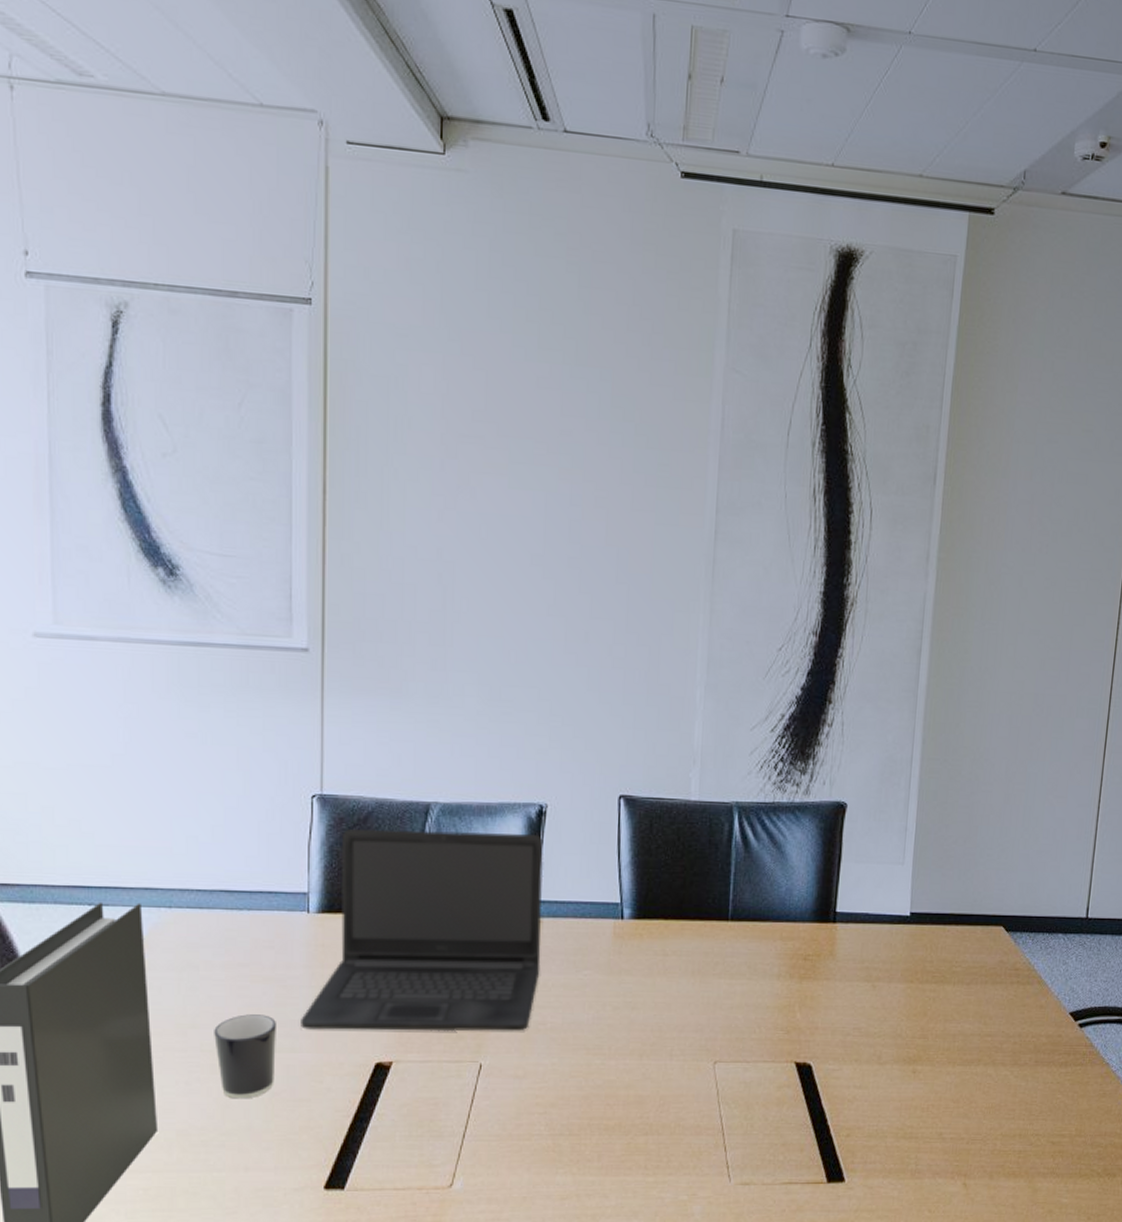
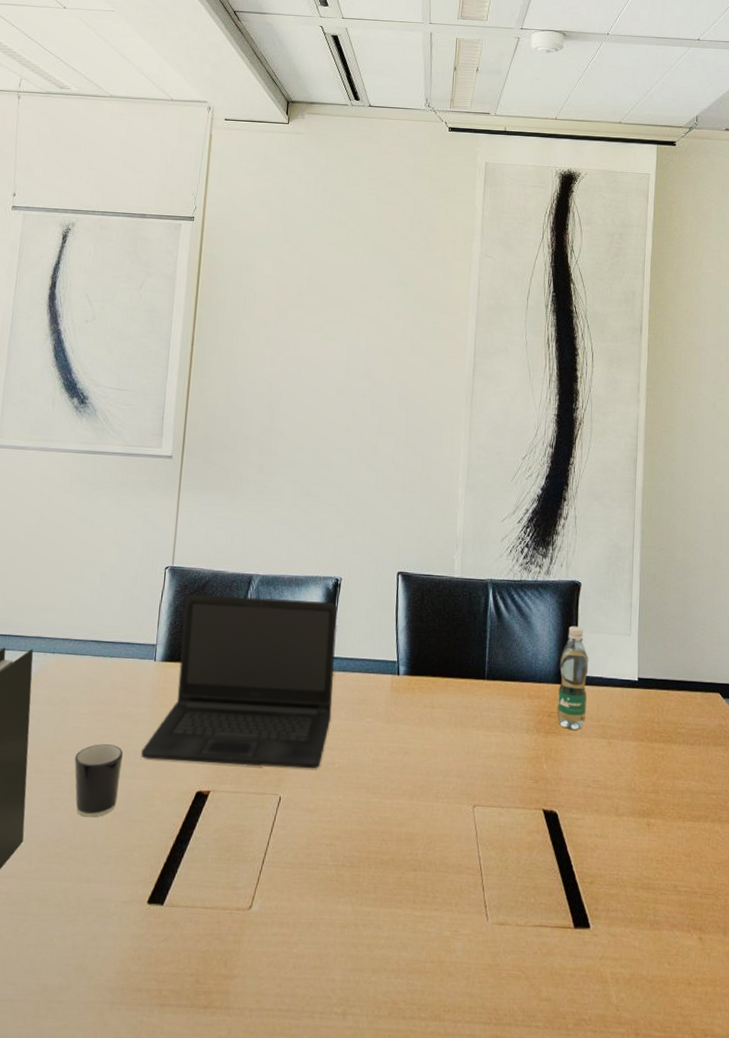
bottle: none [813,855,854,973] -> present [557,626,589,730]

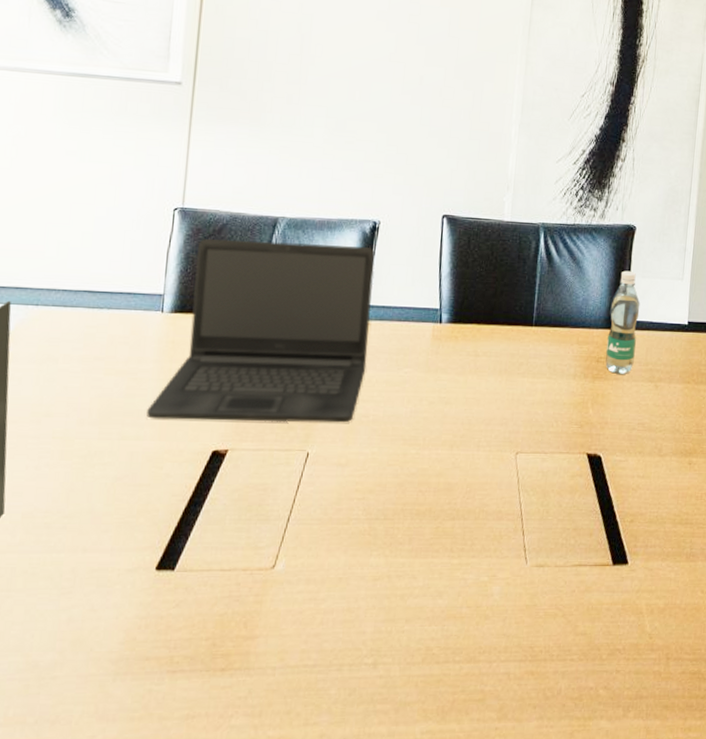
mug: present [74,744,123,818] -> none [65,404,125,484]

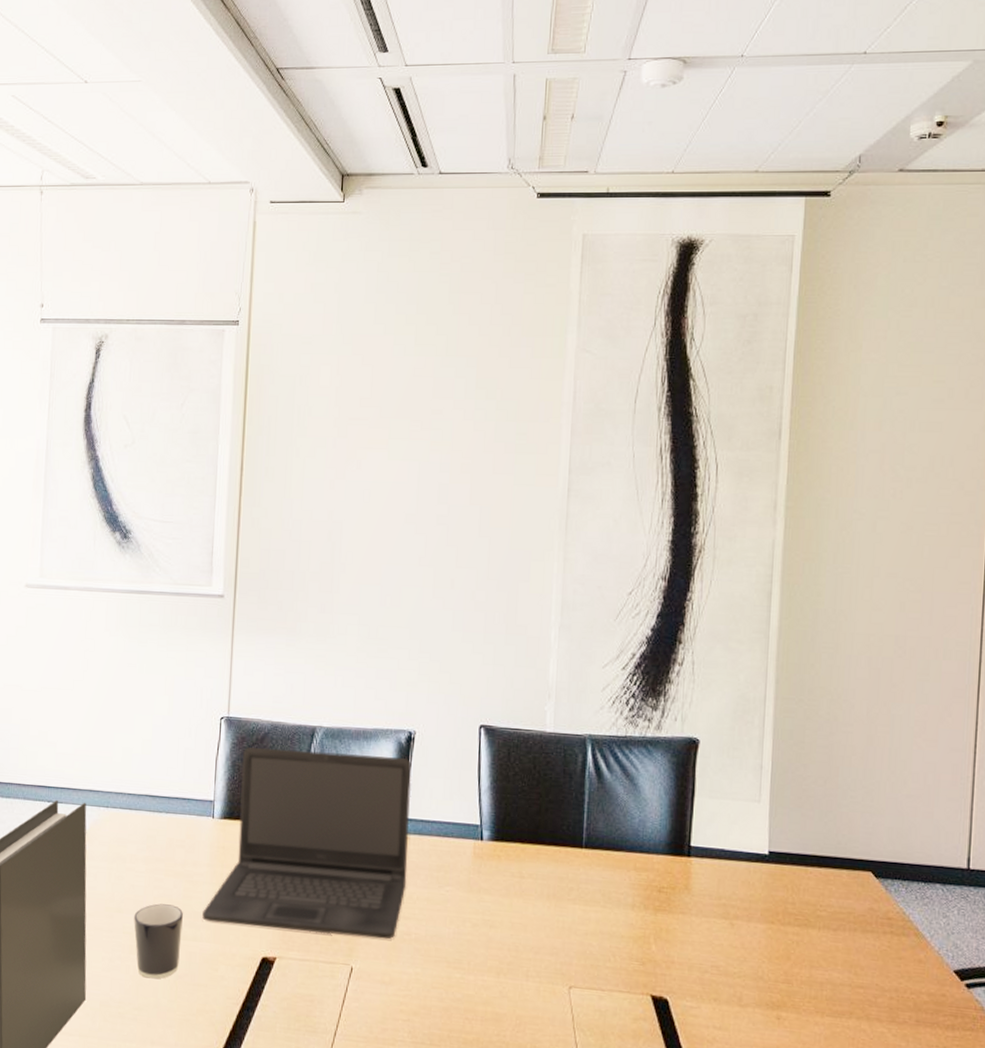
mug: none [65,404,125,484] -> present [134,903,183,979]
bottle: present [605,270,640,374] -> none [668,789,708,908]

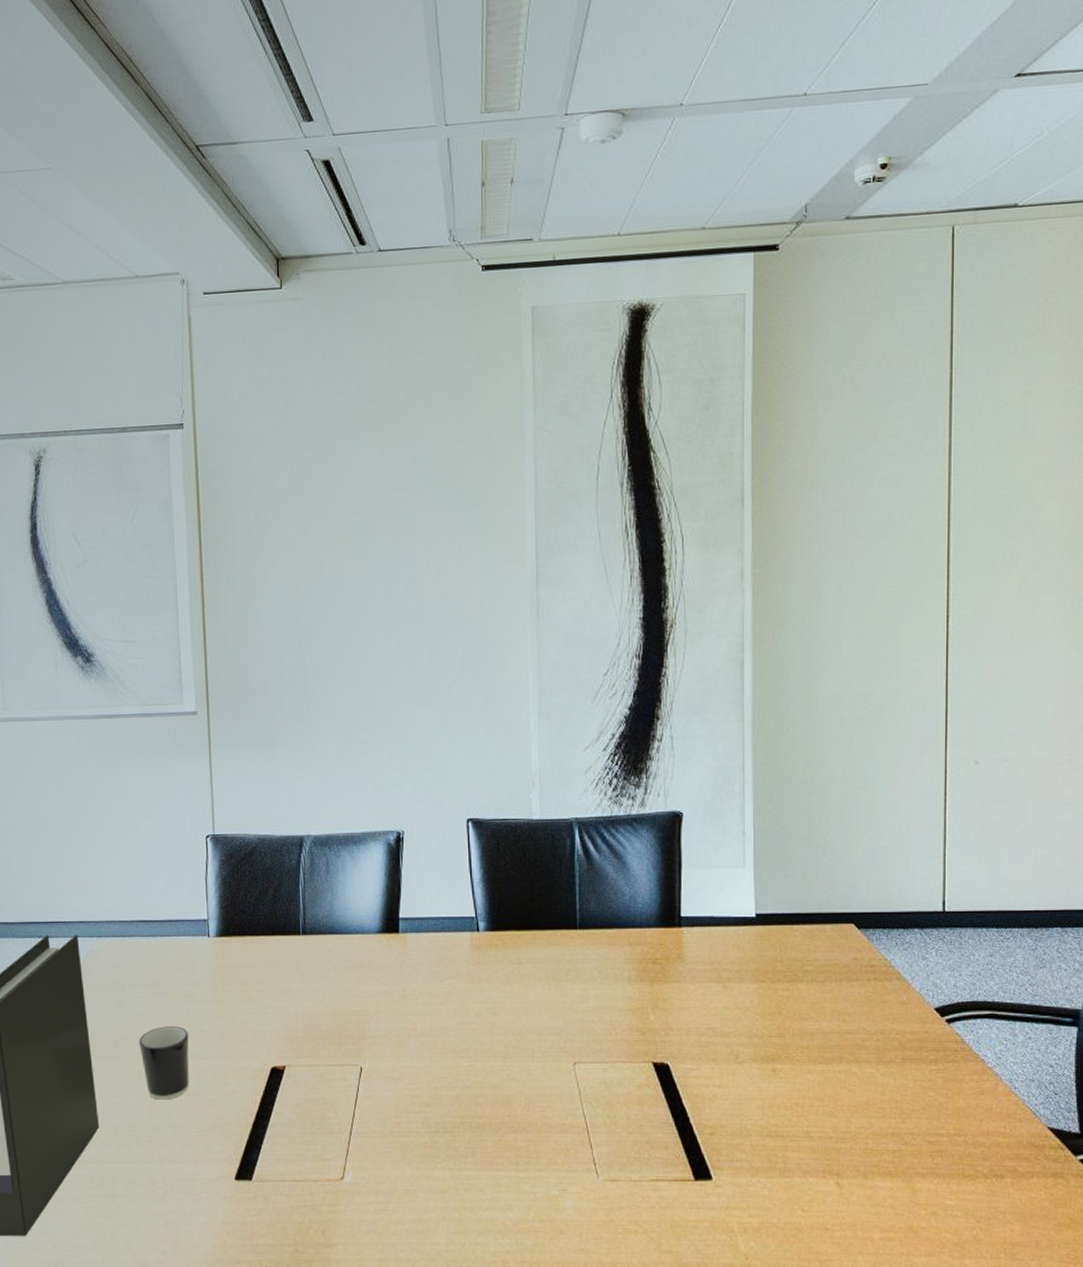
laptop: present [202,747,412,939] -> none [208,859,408,1038]

